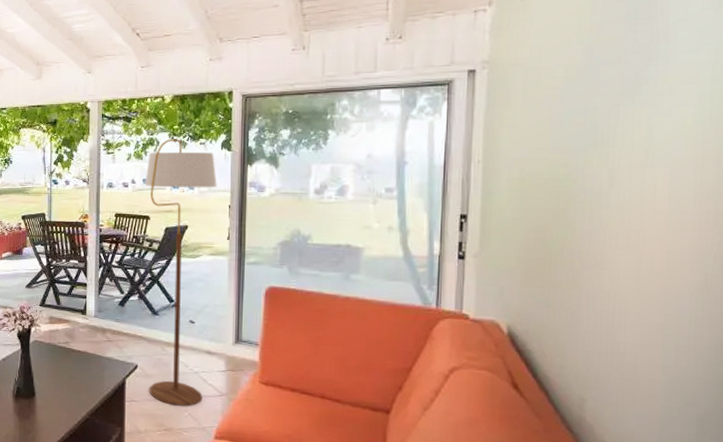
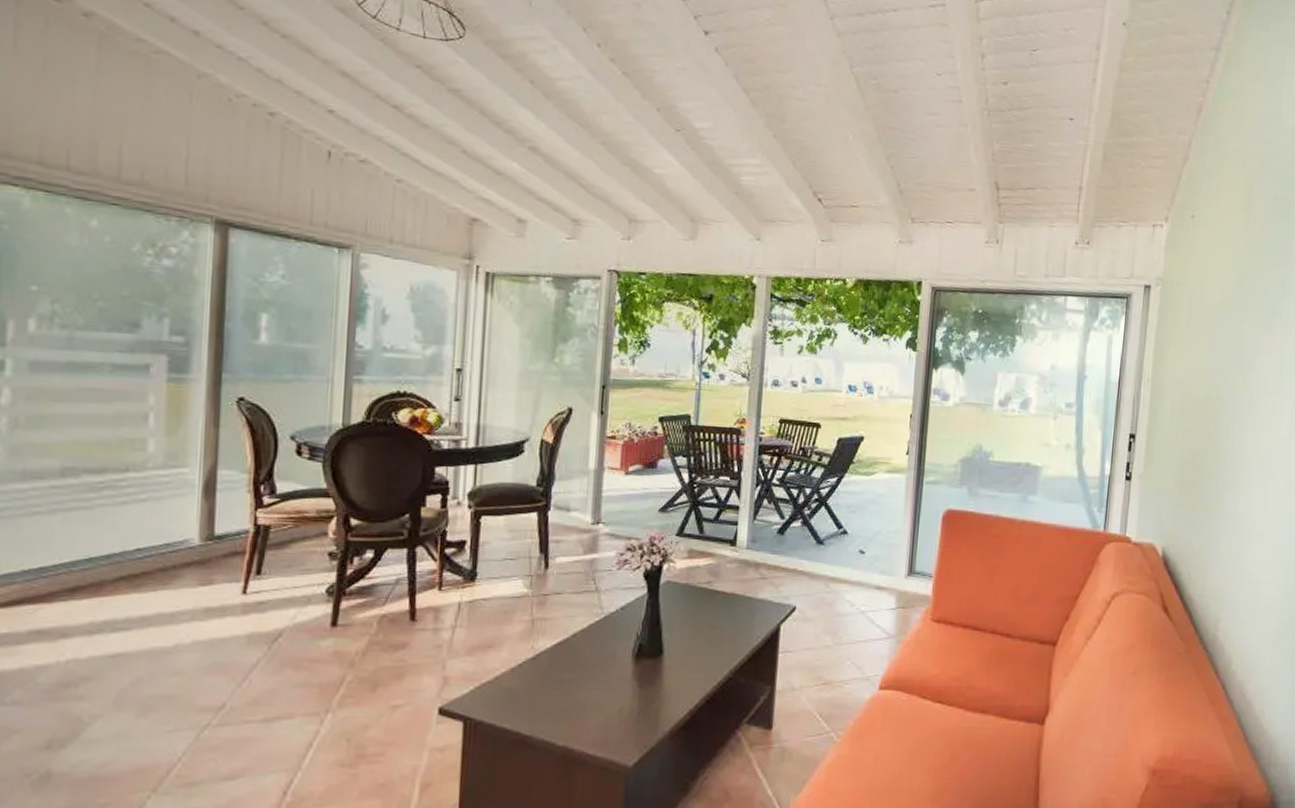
floor lamp: present [145,139,217,407] -> none [807,331,899,653]

